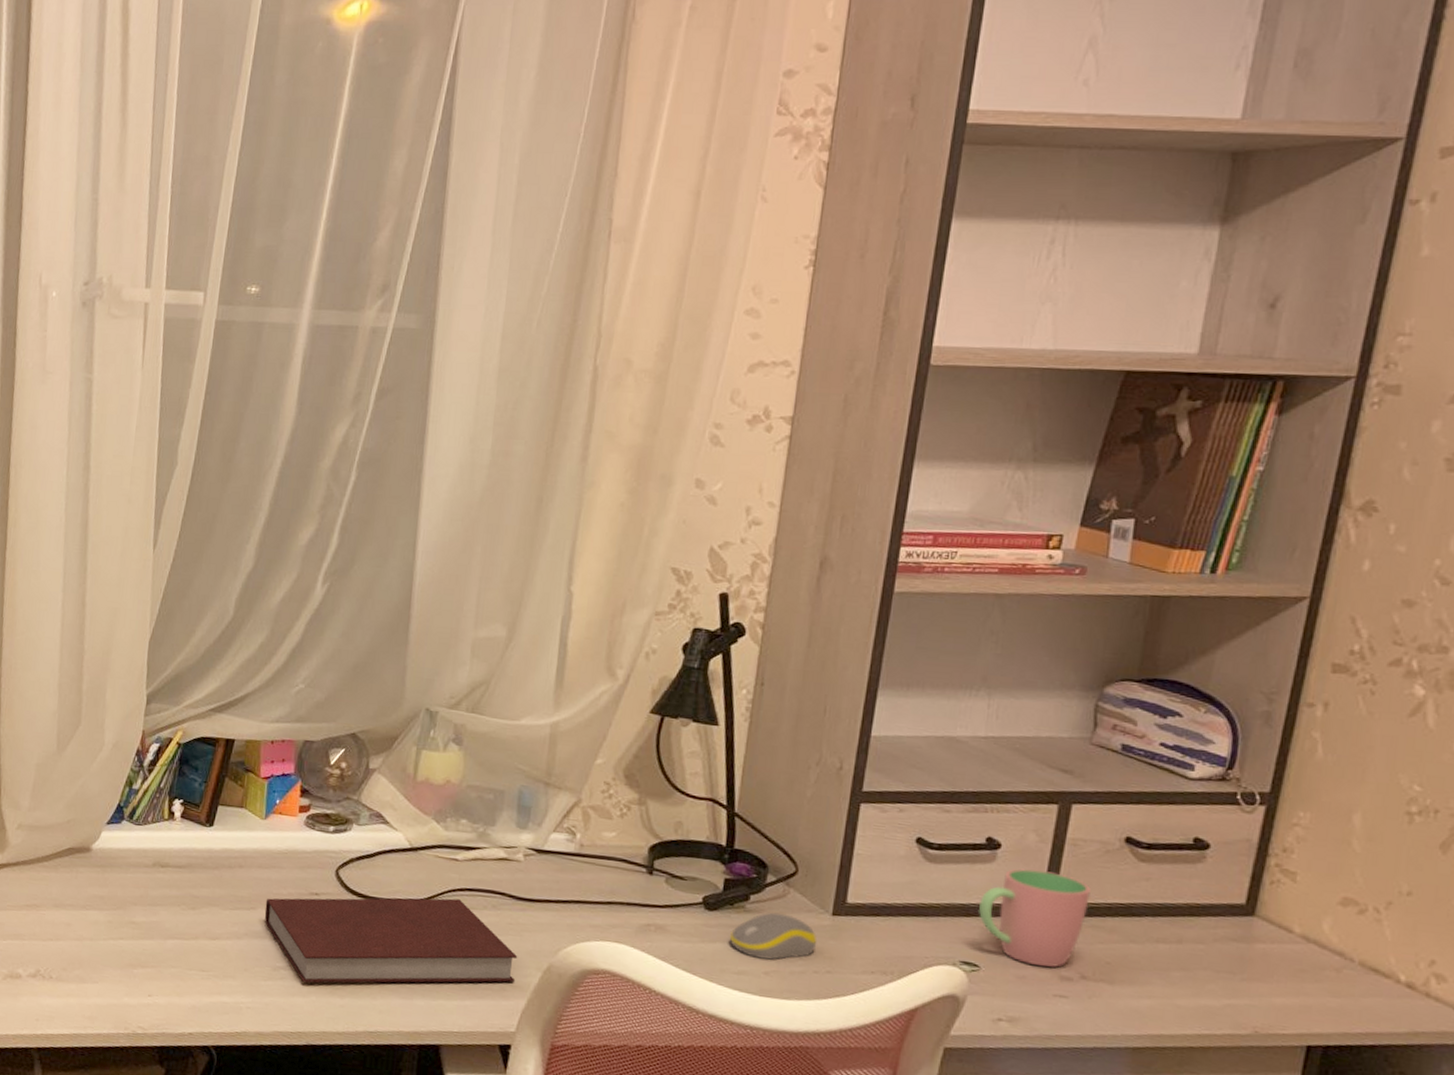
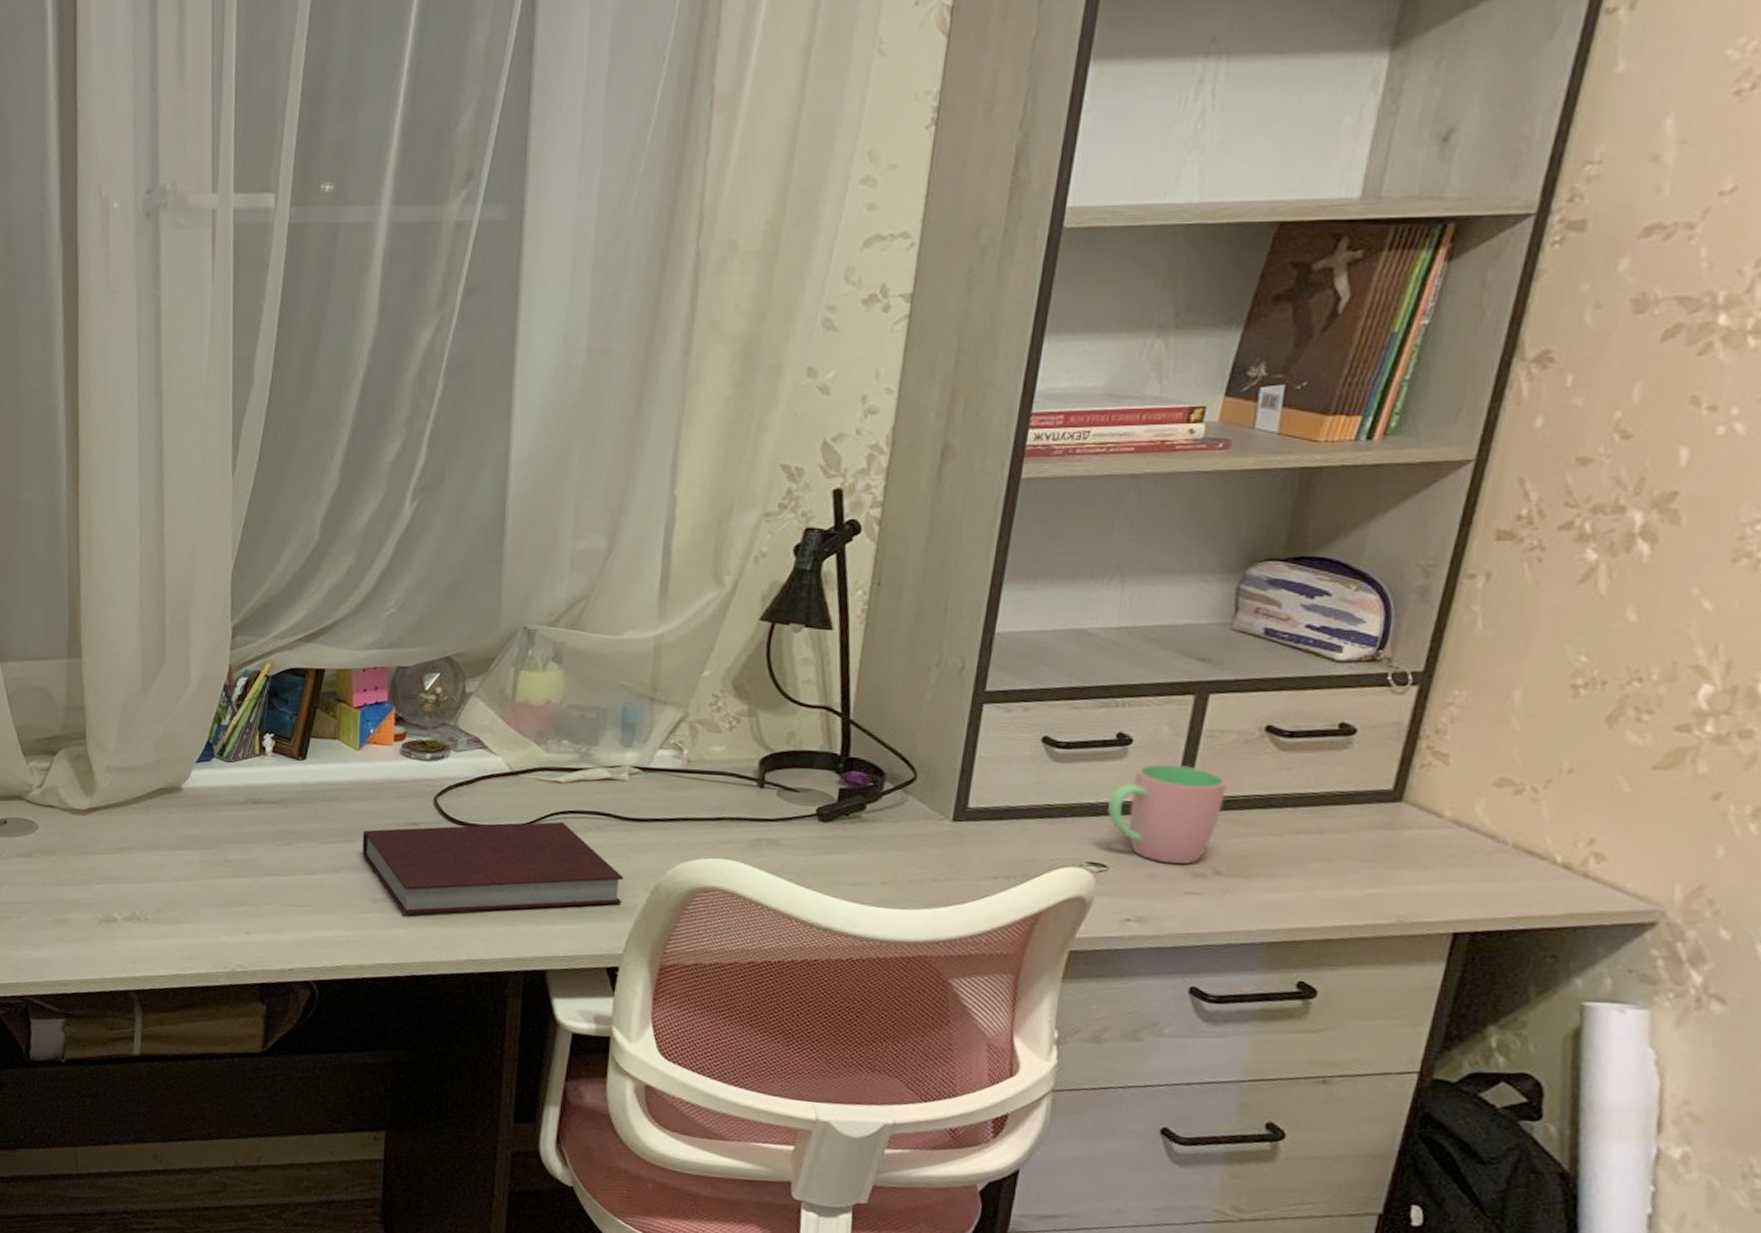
computer mouse: present [729,912,817,961] -> none [844,821,937,871]

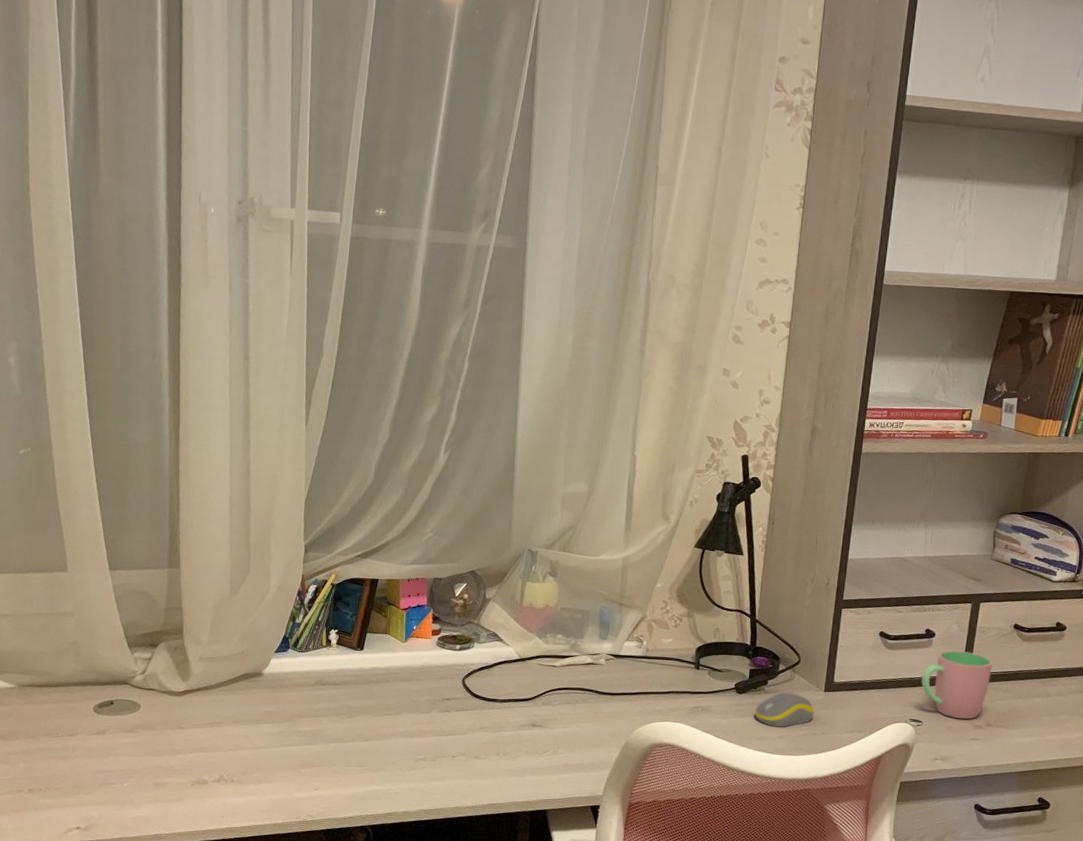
notebook: present [362,822,624,914] -> none [407,696,603,770]
computer mouse: none [844,821,937,871] -> present [754,692,815,728]

